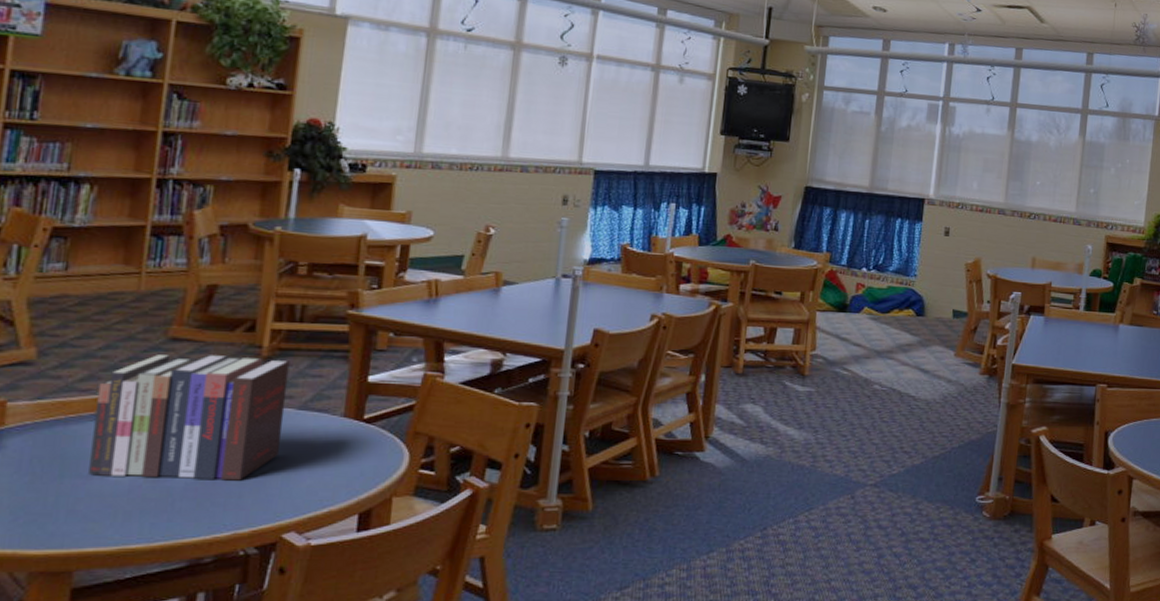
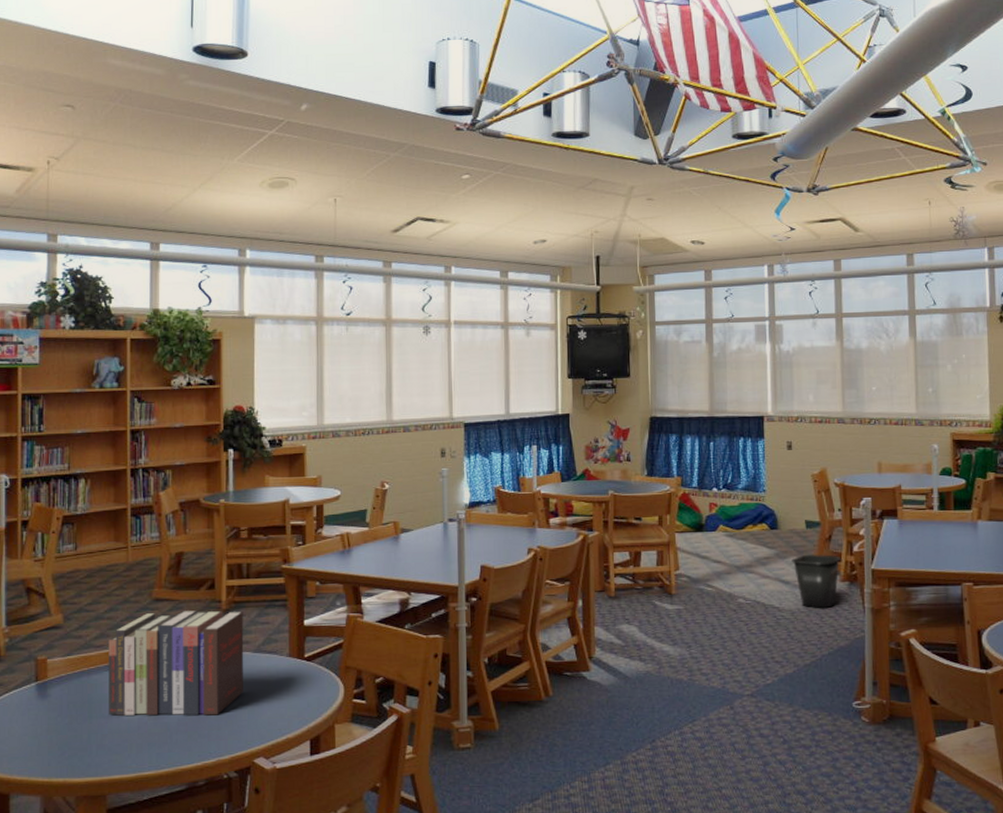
waste bin: none [934,345,984,400] -> present [791,555,842,608]

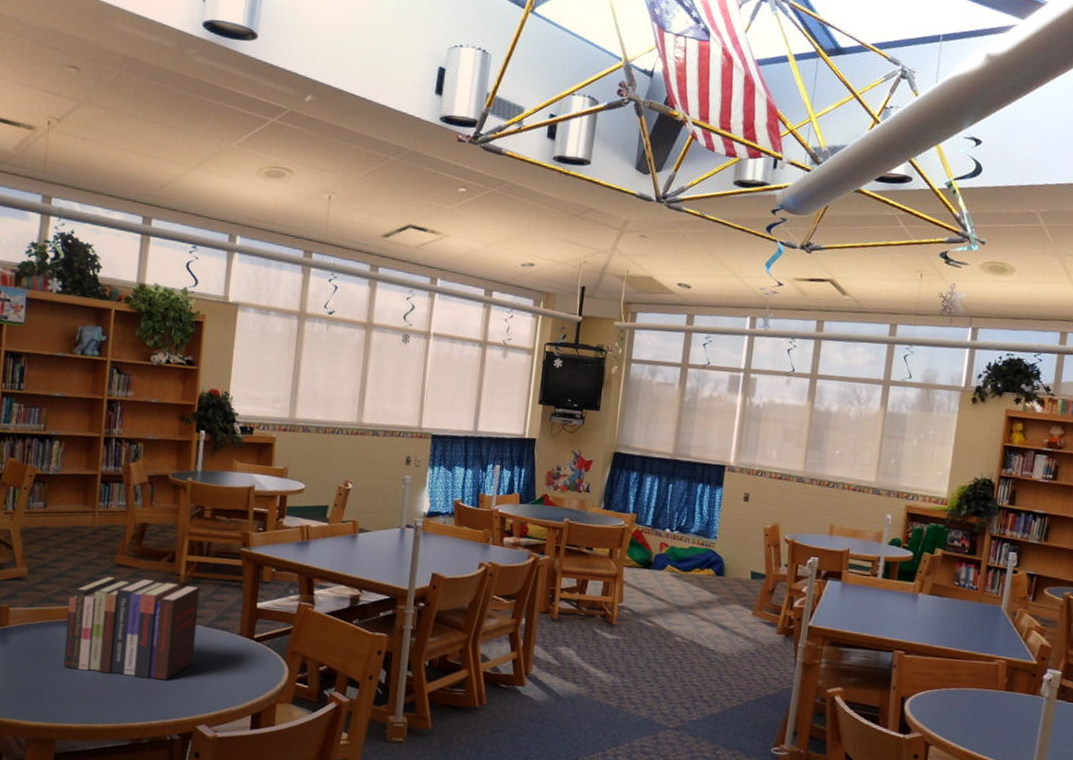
waste bin: present [791,555,842,608] -> none [732,604,781,657]

